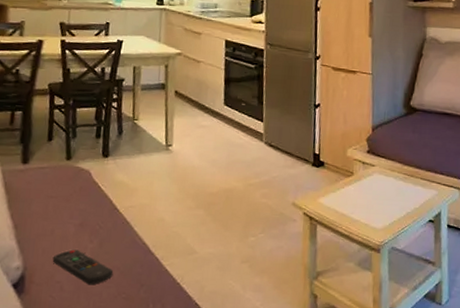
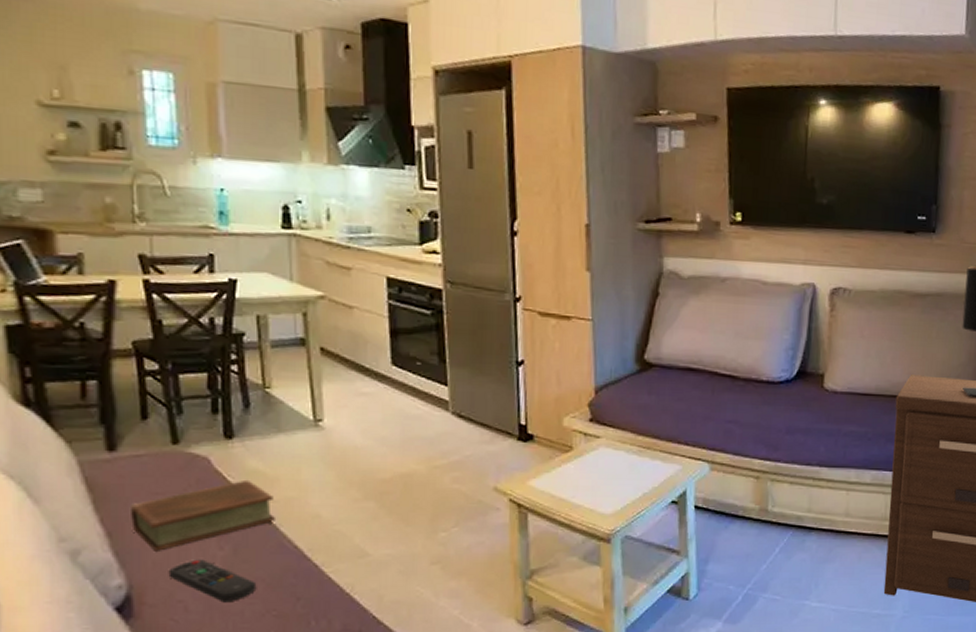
book: none [31,189,132,242] -> present [129,479,275,551]

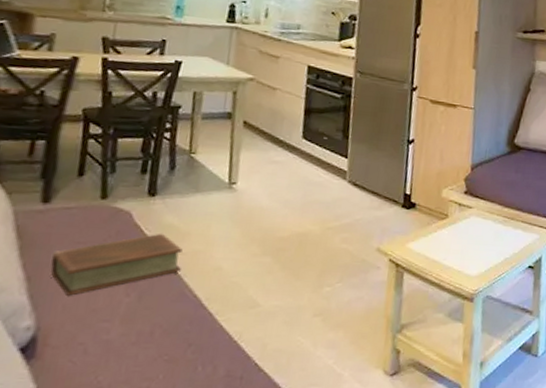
remote control: present [168,559,257,603] -> none [75,304,155,347]

